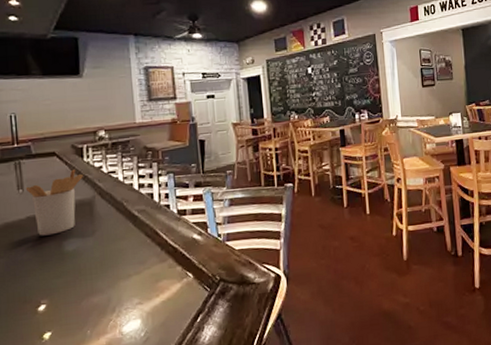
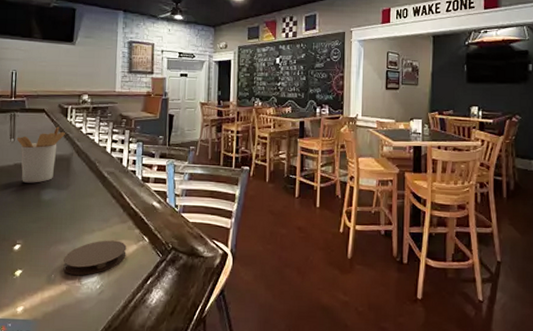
coaster: none [99,281,170,327] -> present [63,240,127,275]

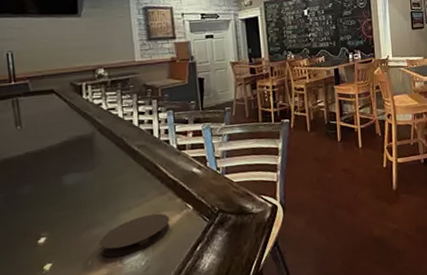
utensil holder: present [16,126,65,183] -> none [23,106,82,172]

